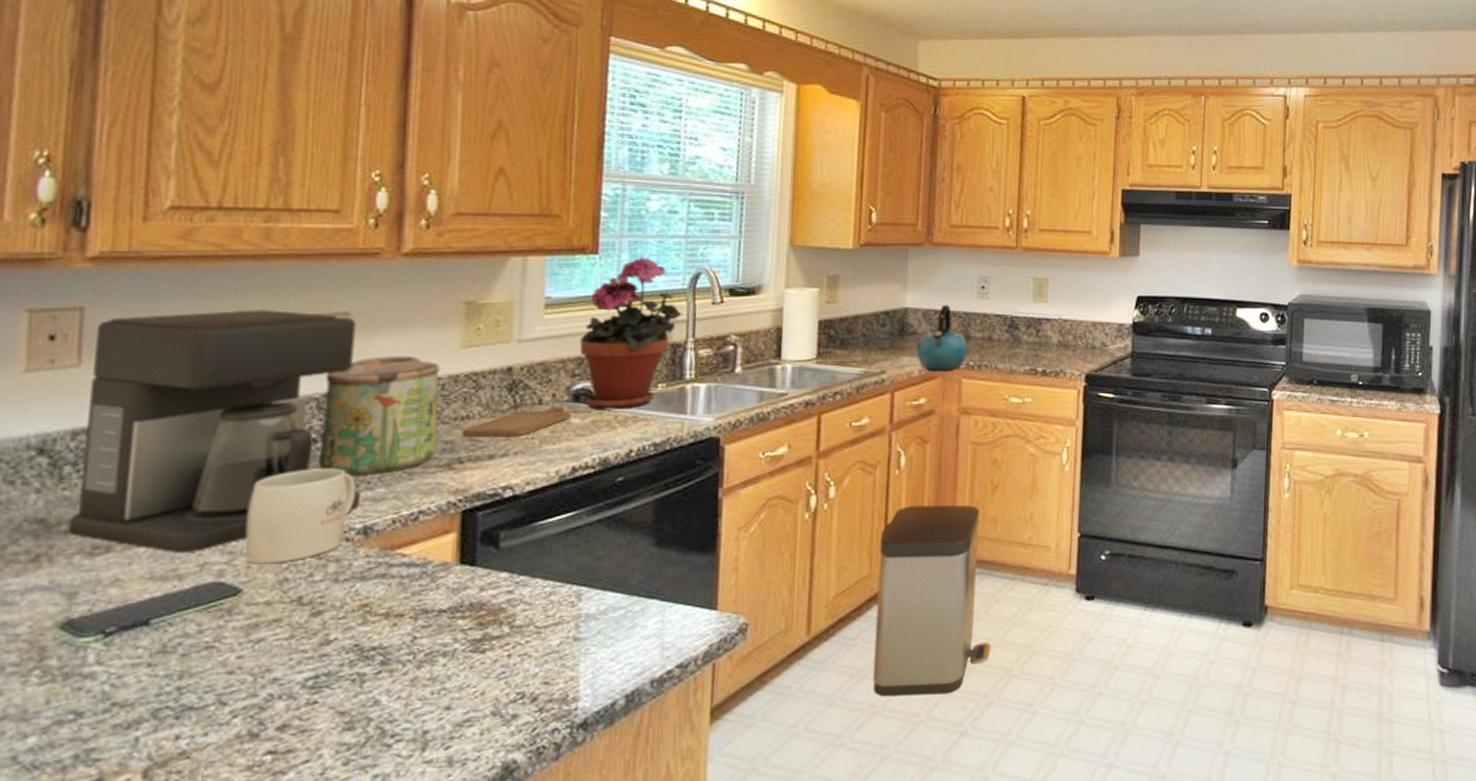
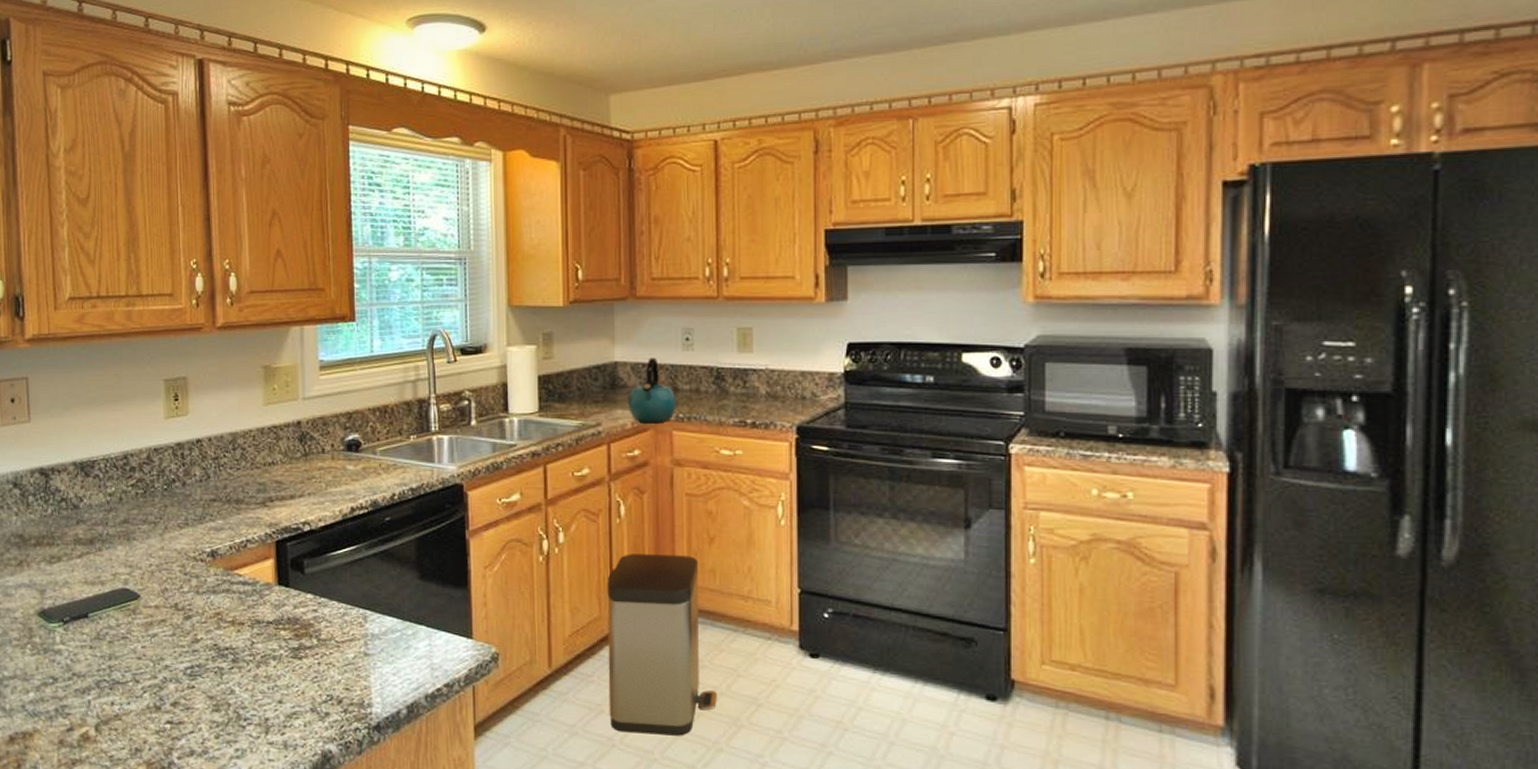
coffee maker: present [68,309,362,554] -> none [36,376,208,565]
mug: present [245,468,357,564] -> none [137,503,204,577]
canister: present [318,356,440,477] -> none [176,412,254,510]
chopping board: present [462,407,571,436] -> none [270,456,346,480]
potted plant: present [579,257,683,409] -> none [348,322,425,458]

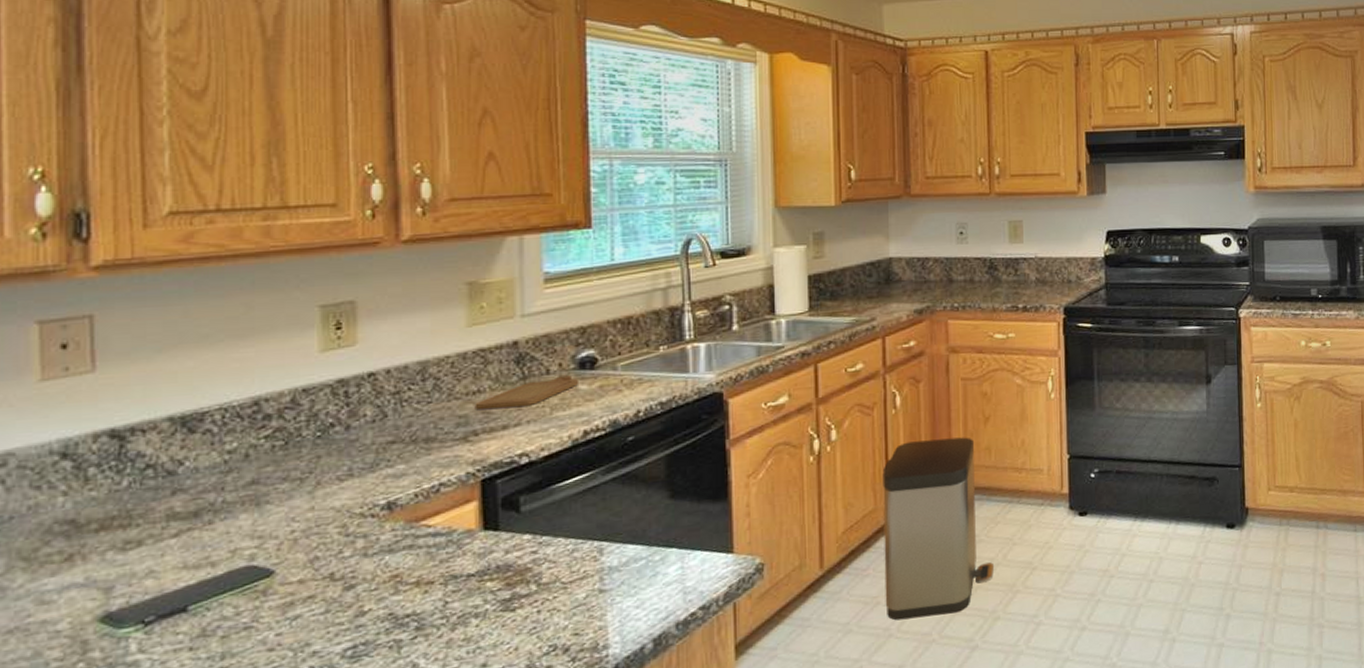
chopping board: none [270,456,346,480] -> present [474,375,578,409]
kettle: present [628,357,677,424] -> none [903,251,952,315]

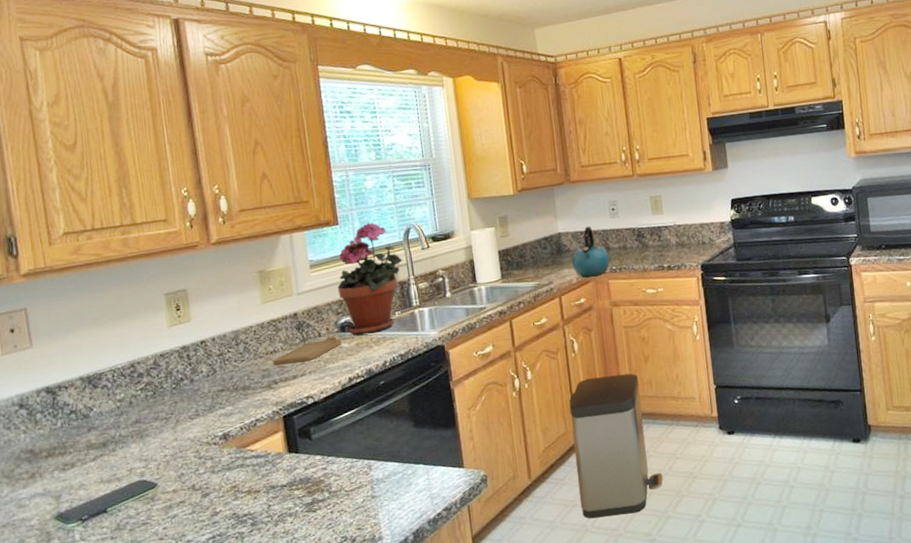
potted plant: none [581,227,678,375] -> present [337,222,403,336]
kettle: none [903,251,952,315] -> present [572,226,610,277]

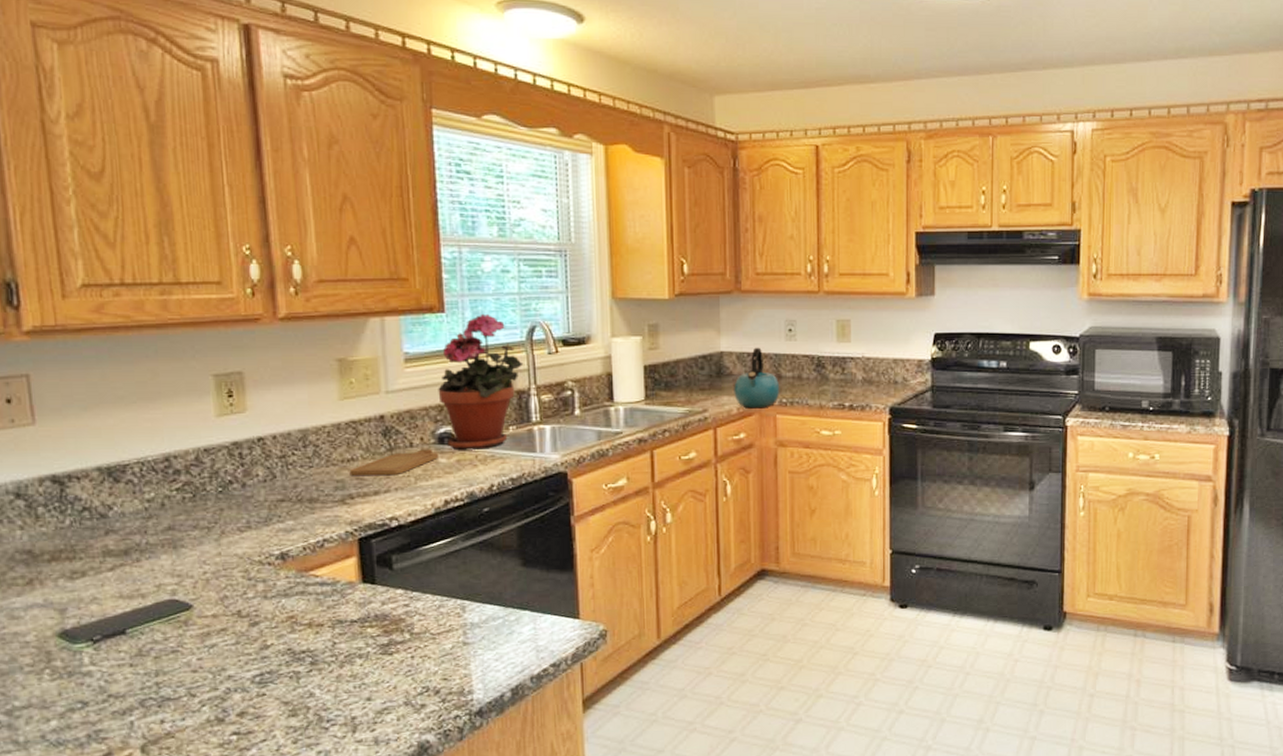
pedal bin: present [569,373,663,519] -> none [714,527,818,690]

